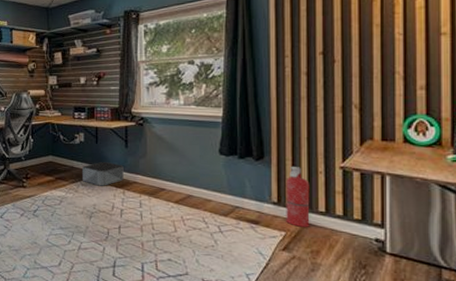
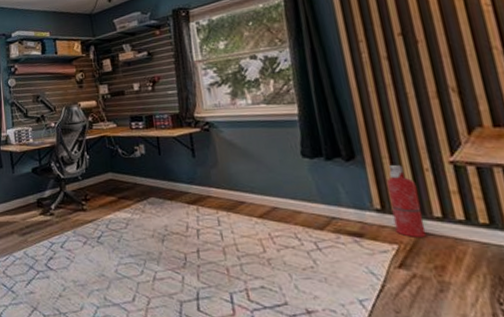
storage bin: present [82,162,124,186] -> none [147,175,196,204]

